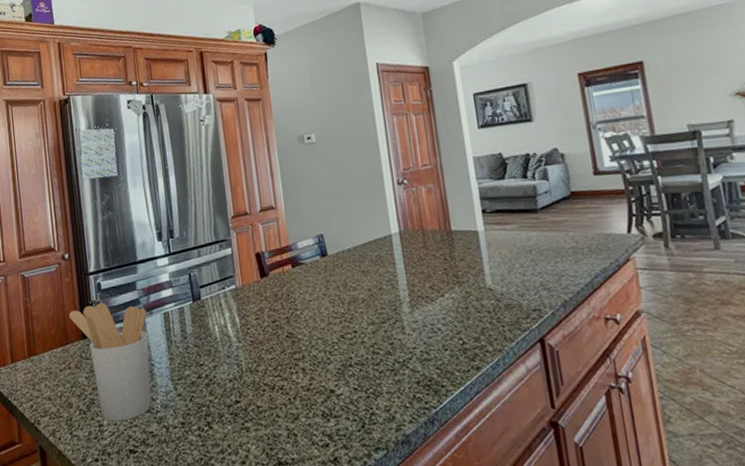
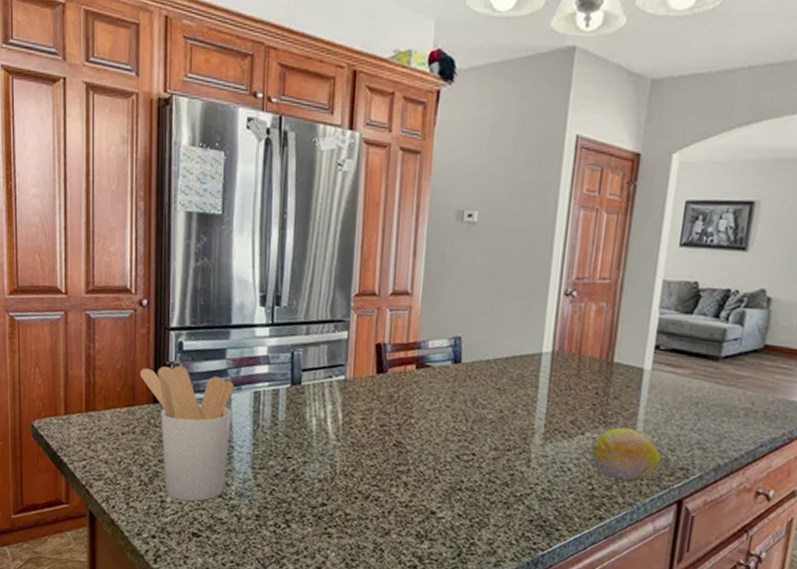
fruit: none [453,283,516,332] -> present [591,427,662,483]

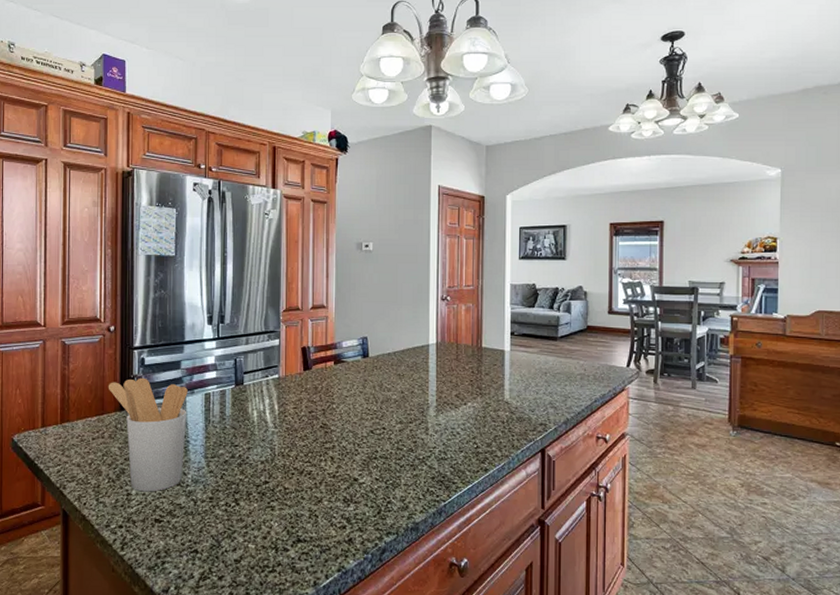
fruit: present [591,427,662,483] -> none [473,397,526,439]

